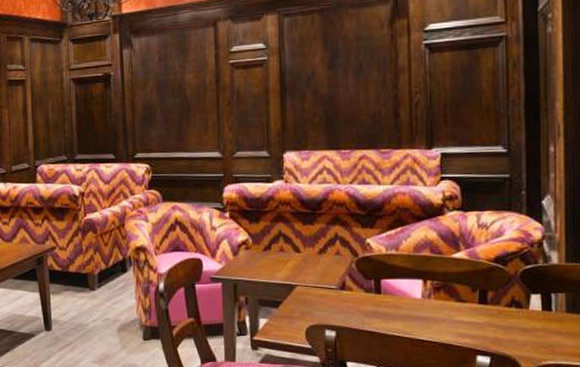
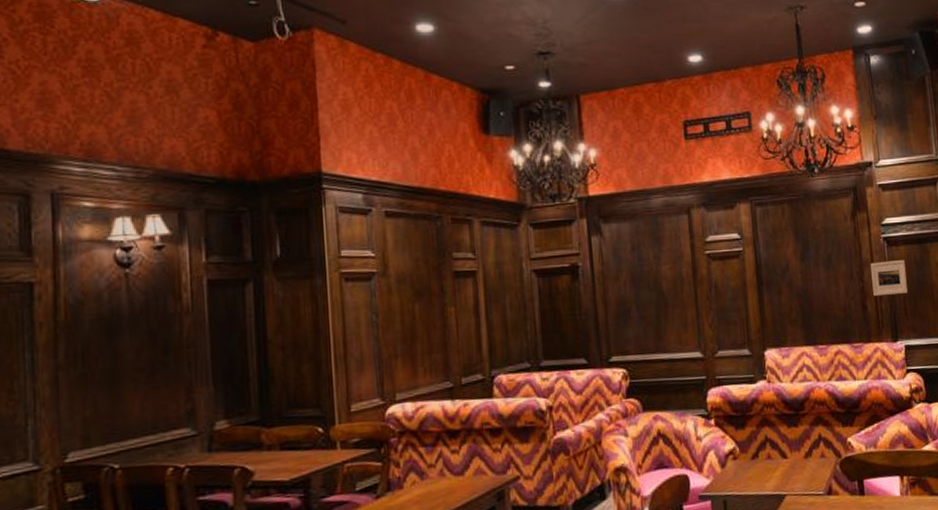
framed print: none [407,67,449,104] -> present [870,260,908,297]

